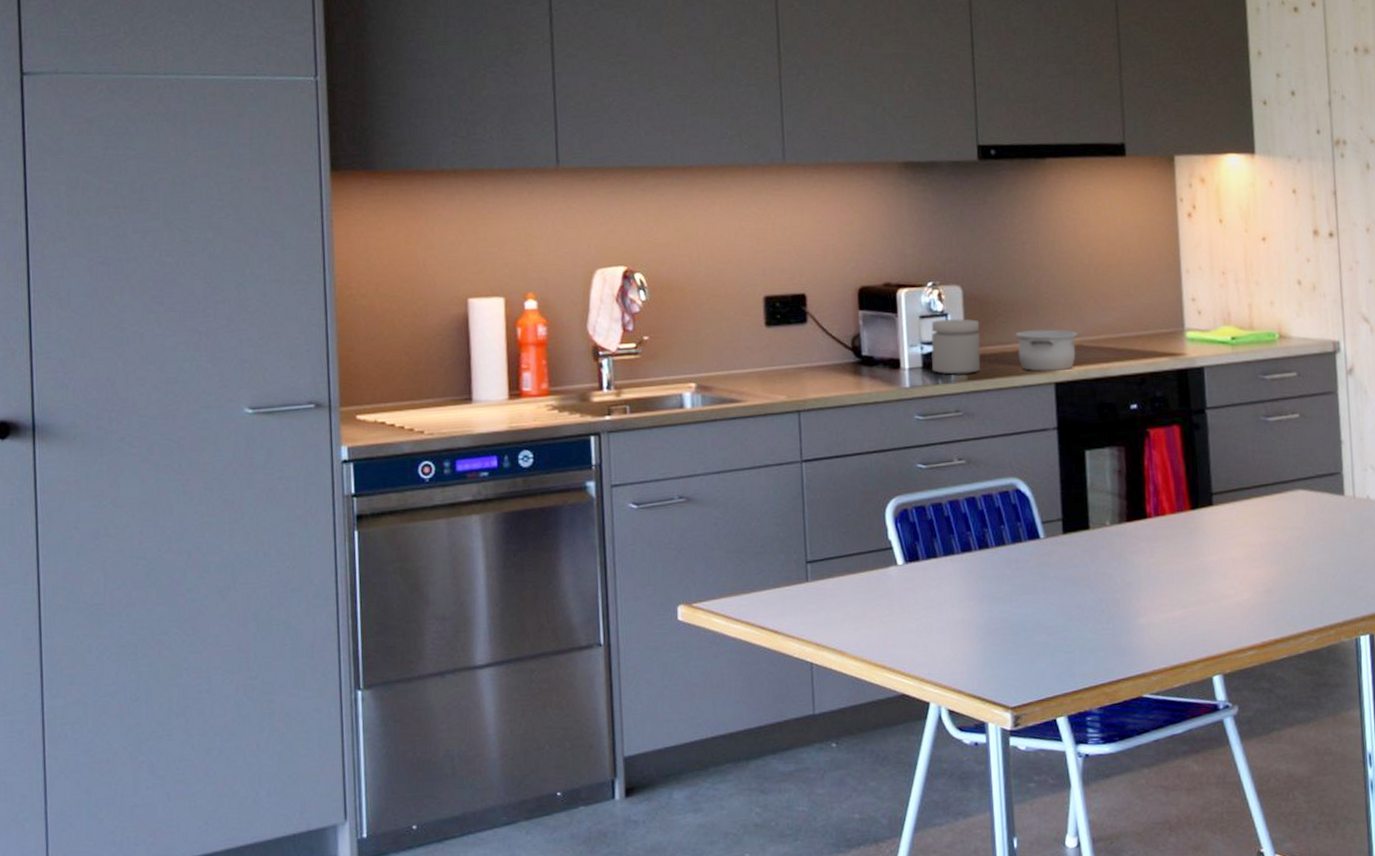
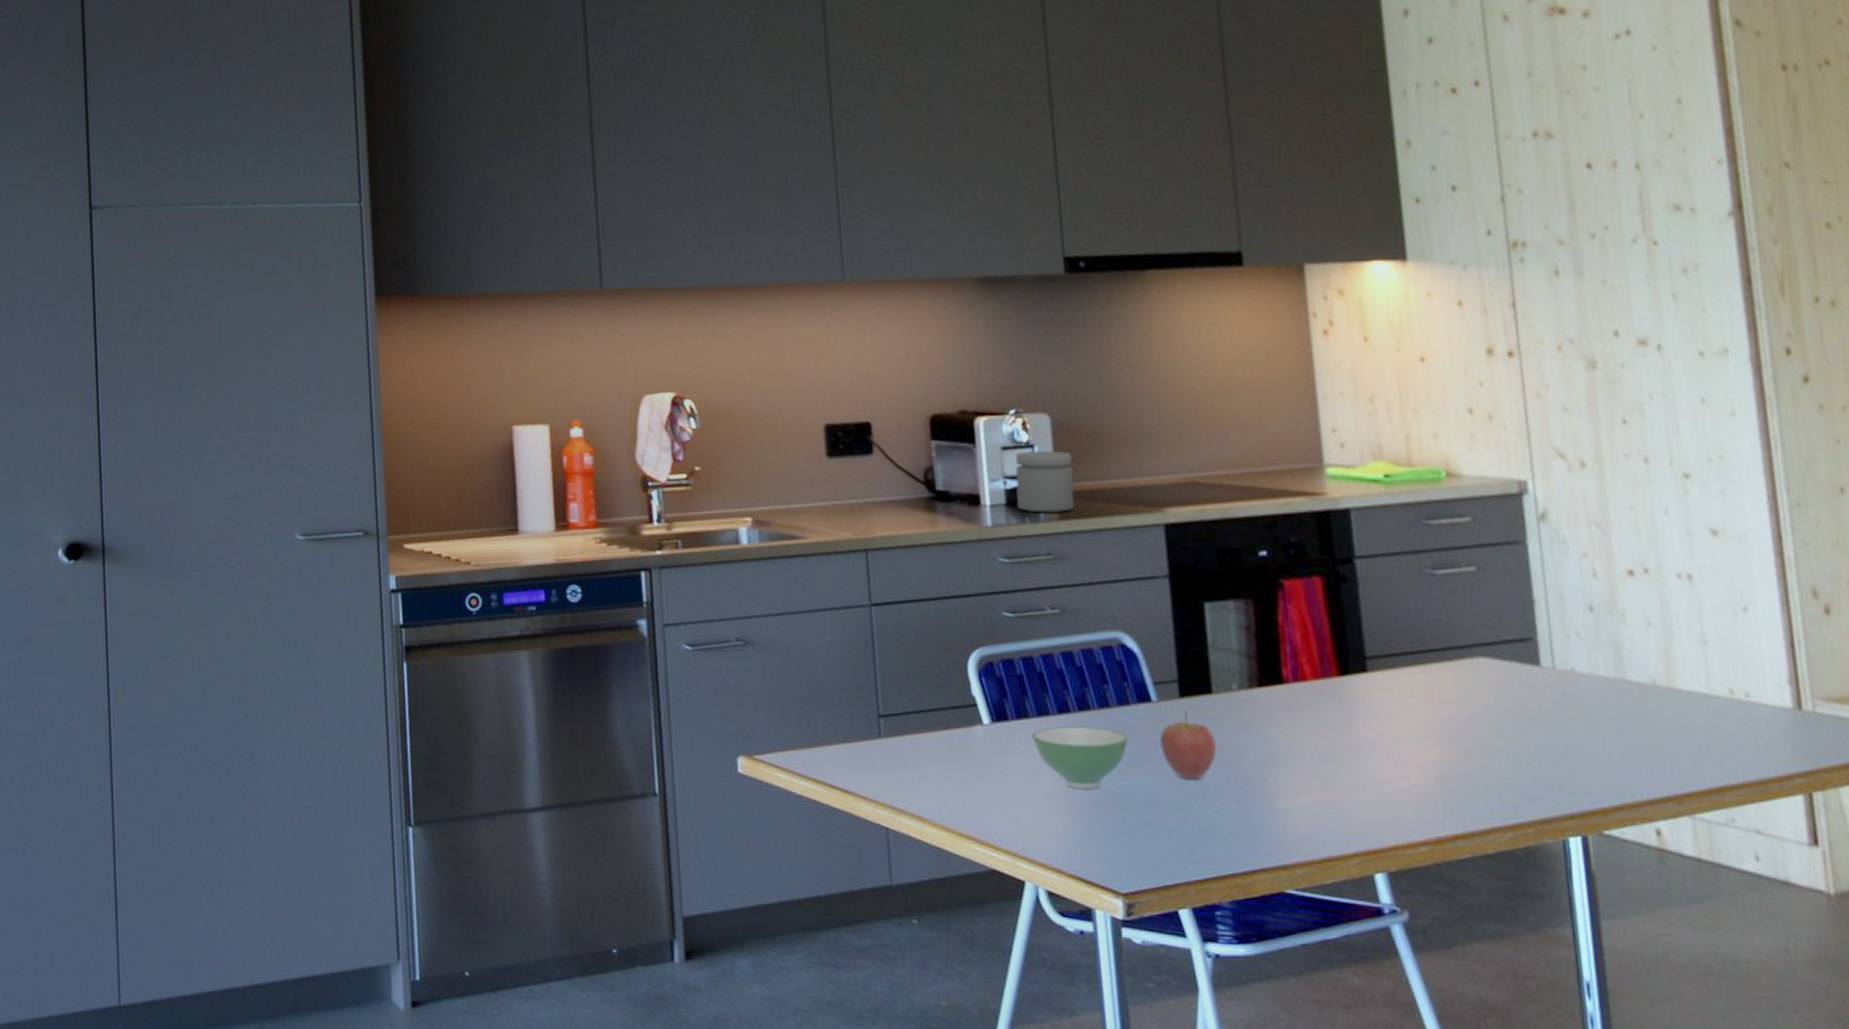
bowl: none [939,562,1021,619] -> present [1031,726,1129,790]
cooking pot: present [1015,329,1078,372] -> none [1115,463,1191,512]
fruit: none [1045,544,1091,605] -> present [1160,709,1217,779]

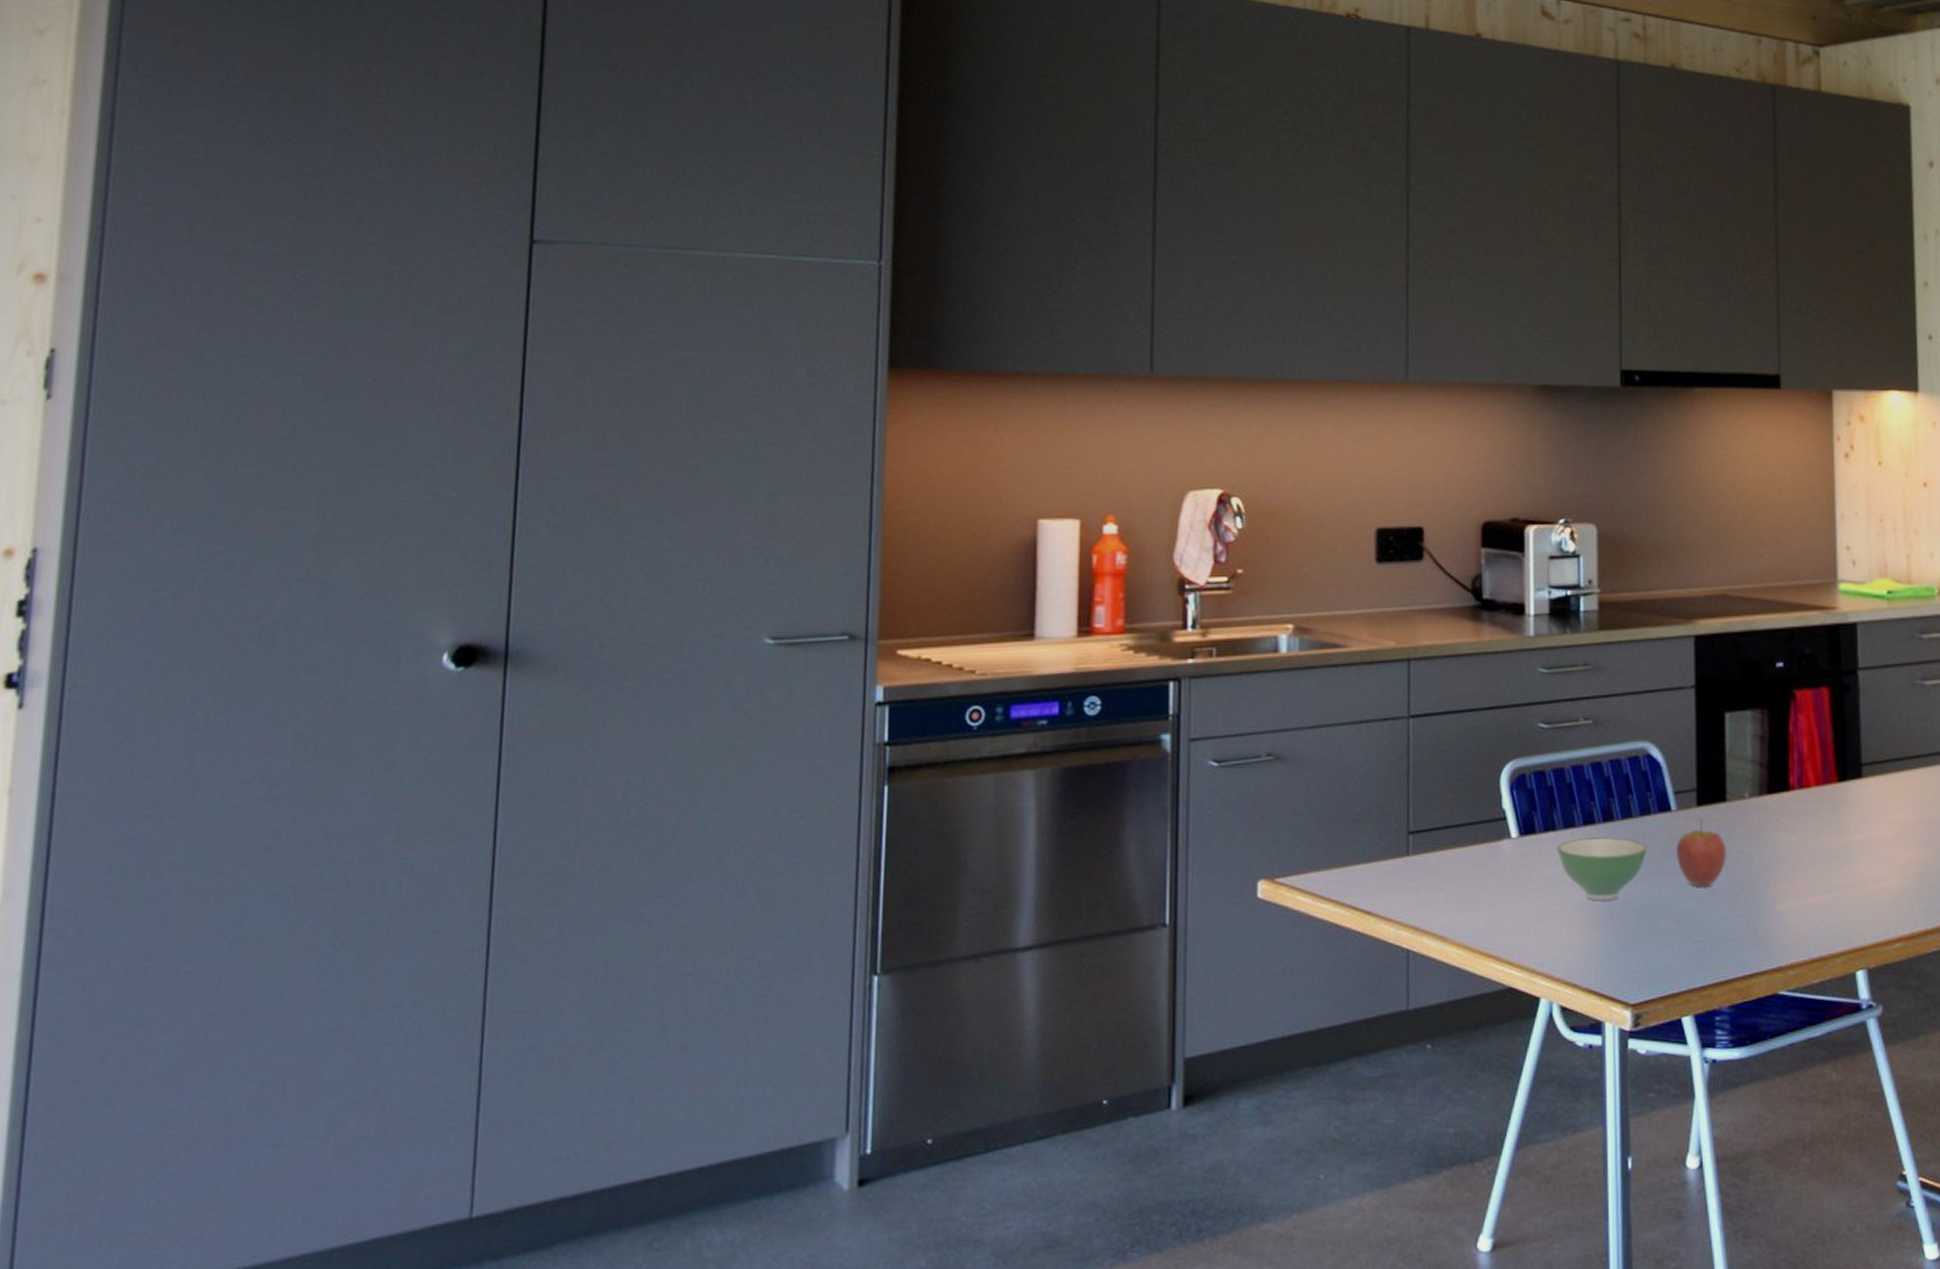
jar: present [1015,450,1074,514] -> none [1560,561,1615,624]

